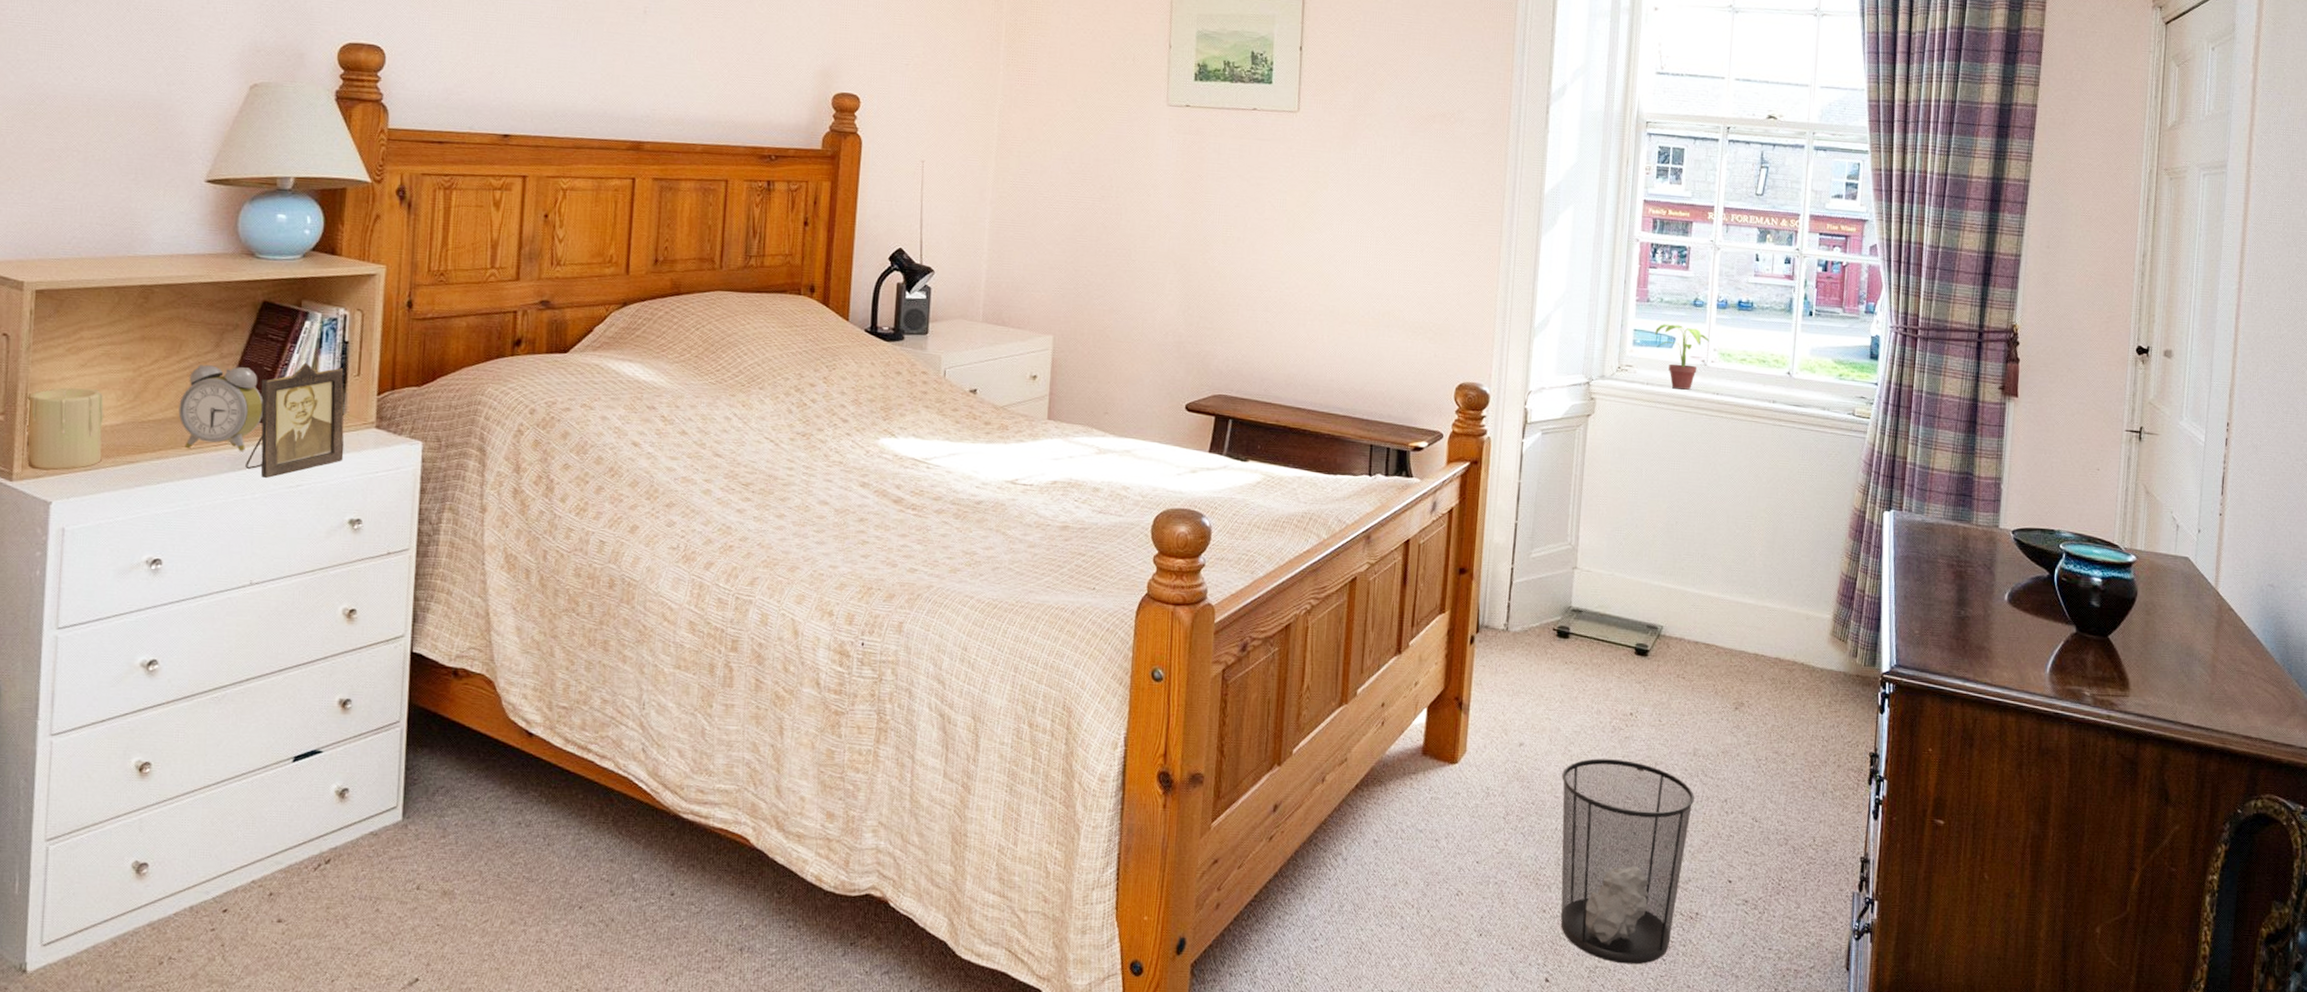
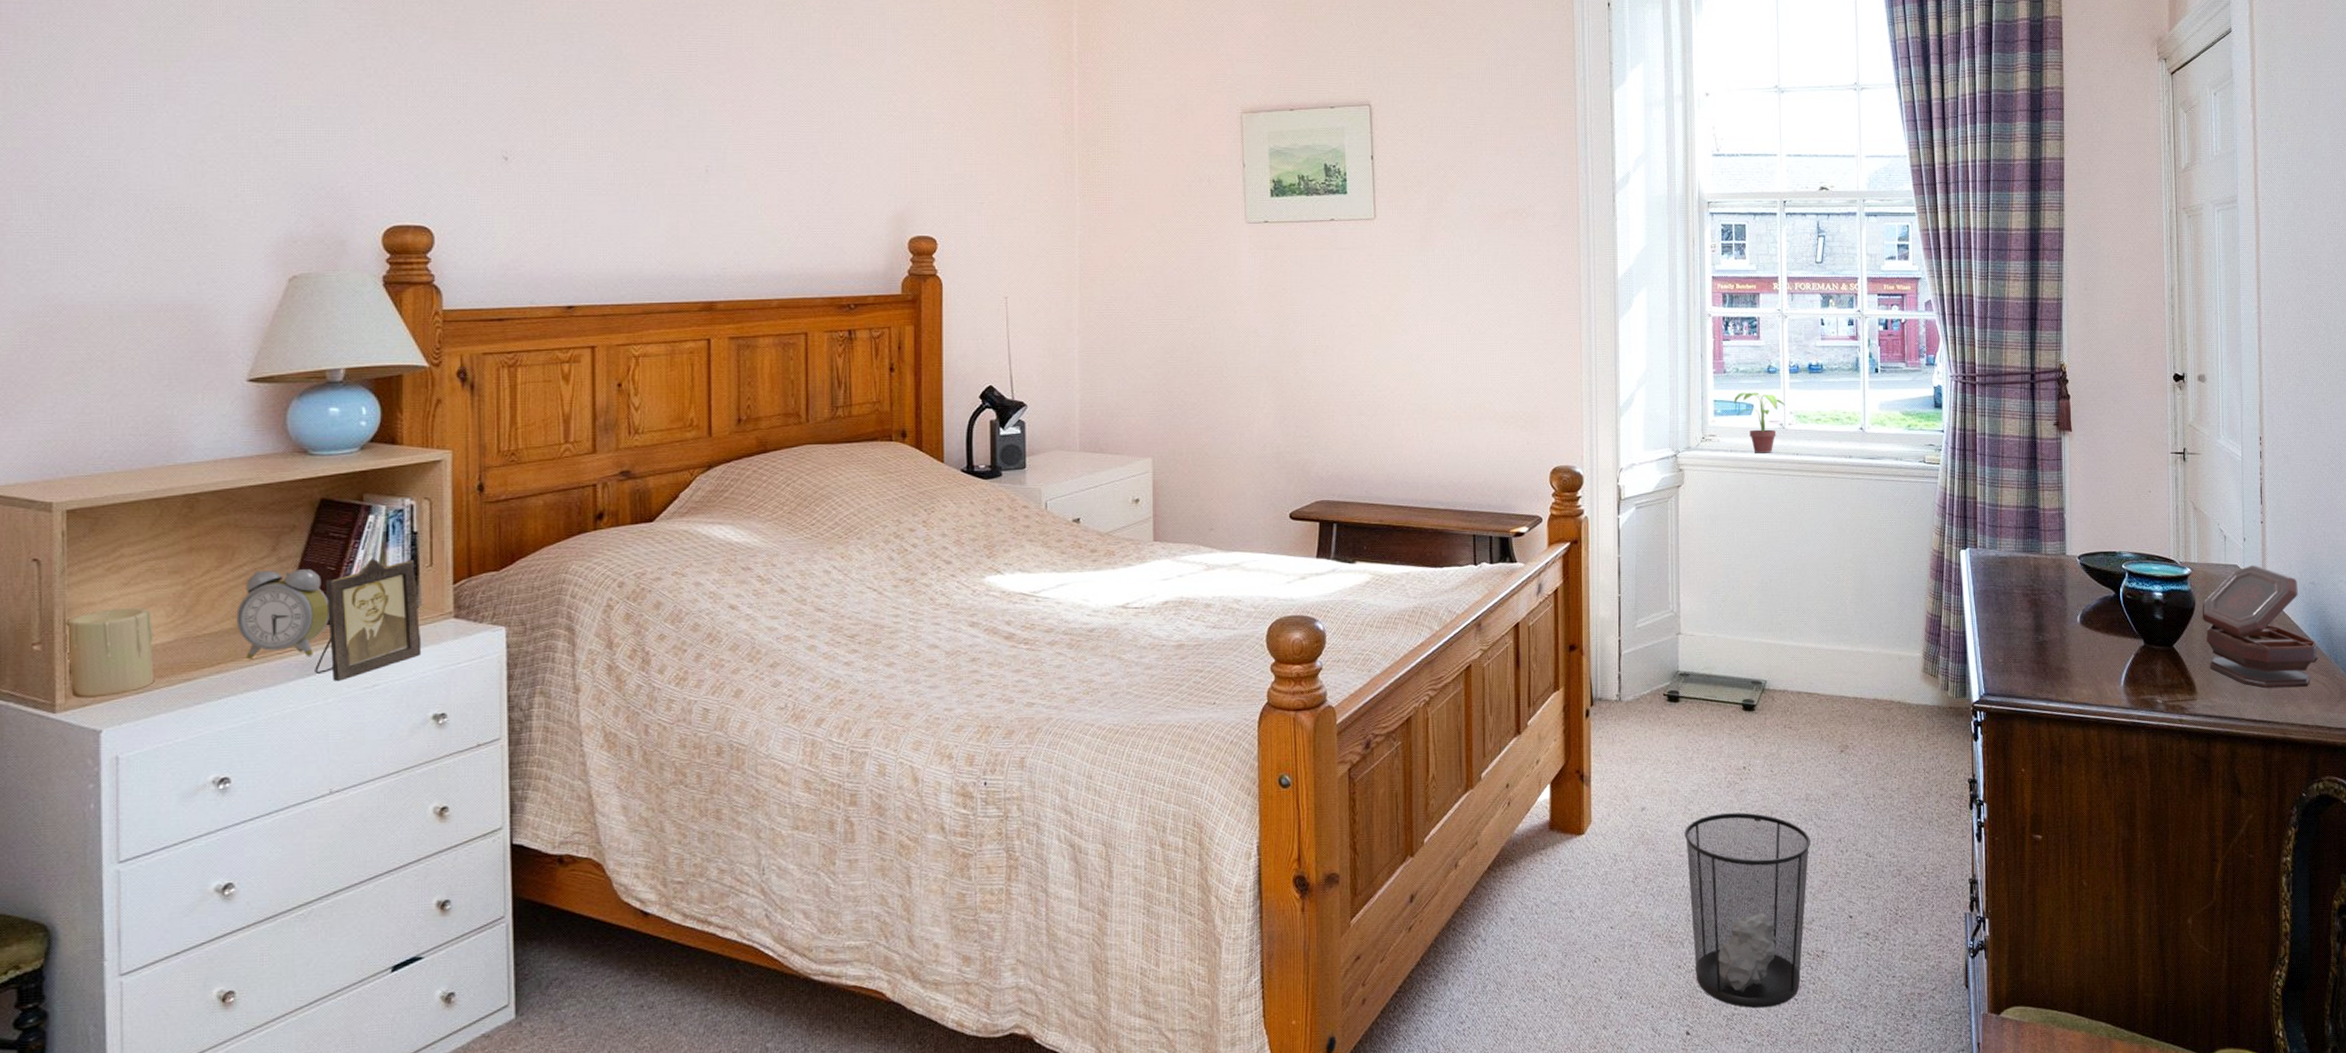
jewelry box: none [2143,559,2272,696] -> present [2202,565,2320,689]

